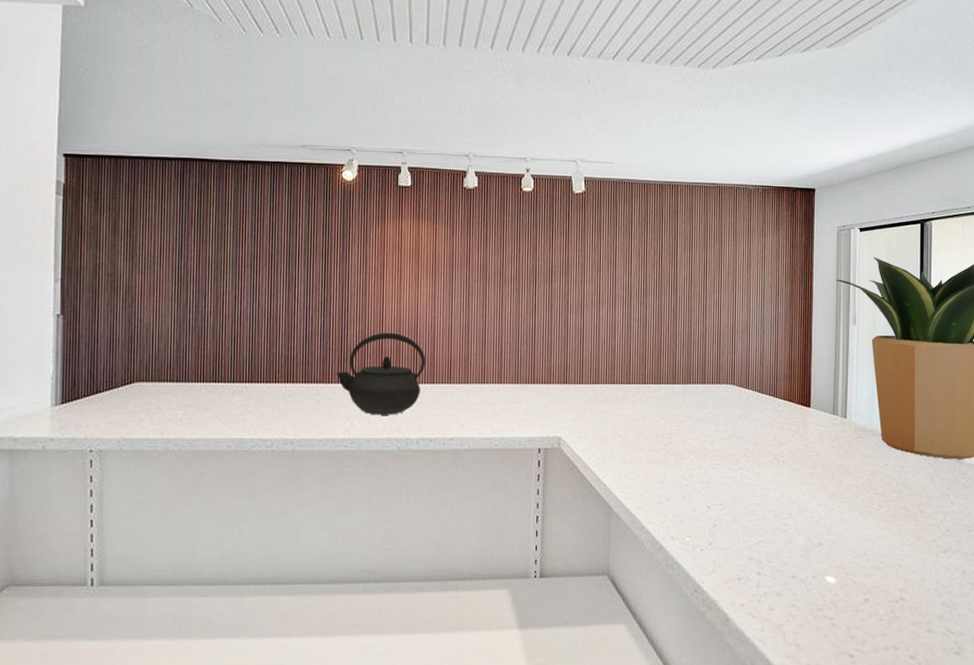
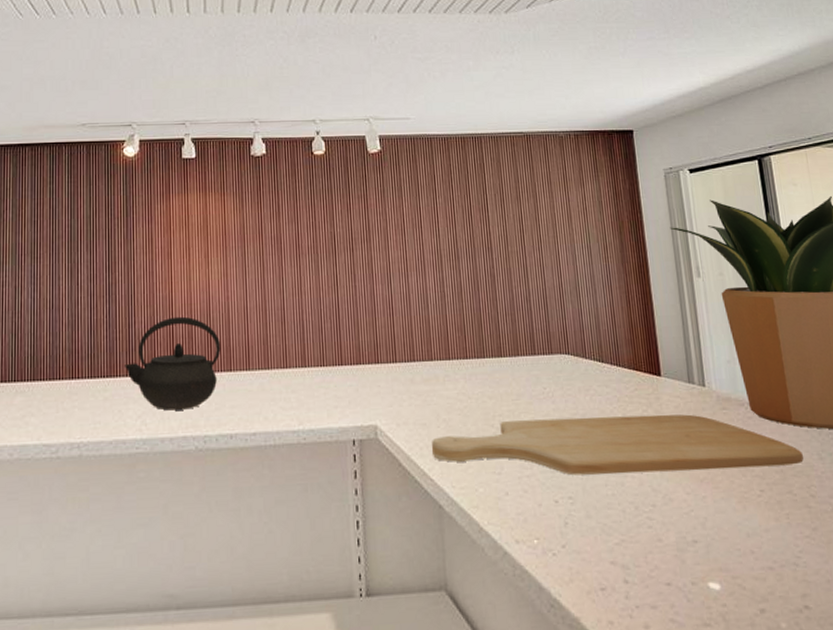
chopping board: none [606,439,919,487] -> present [431,414,804,476]

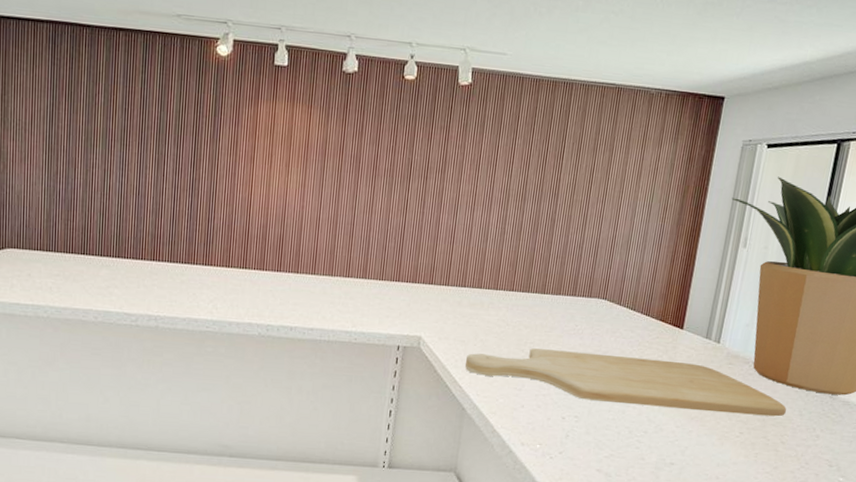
kettle: present [125,316,221,411] -> none [202,217,292,301]

